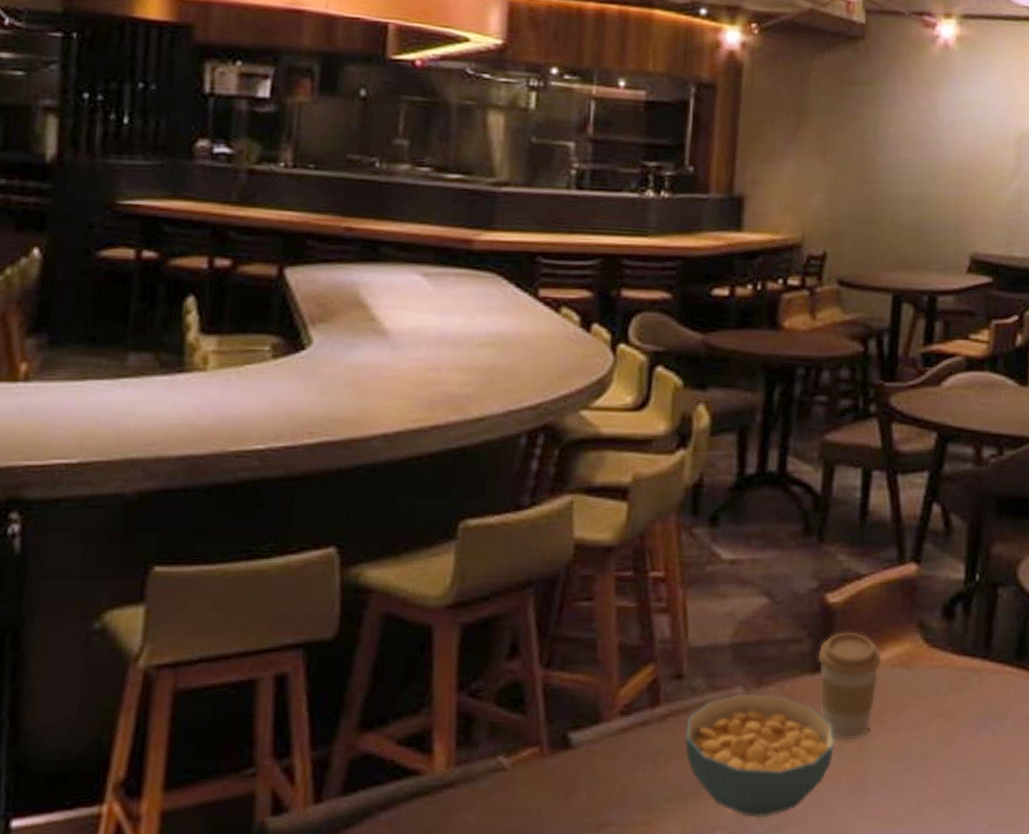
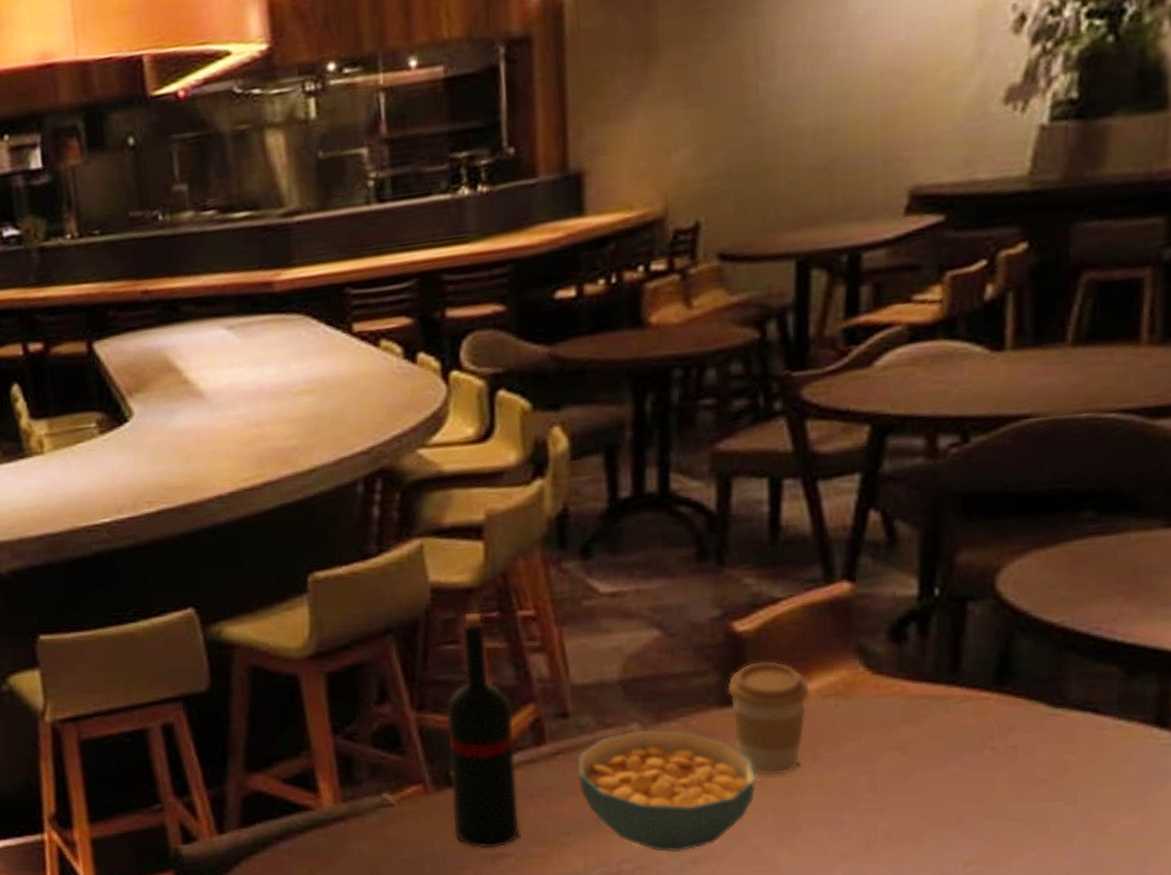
wine bottle: none [563,571,634,817] -> present [446,613,520,849]

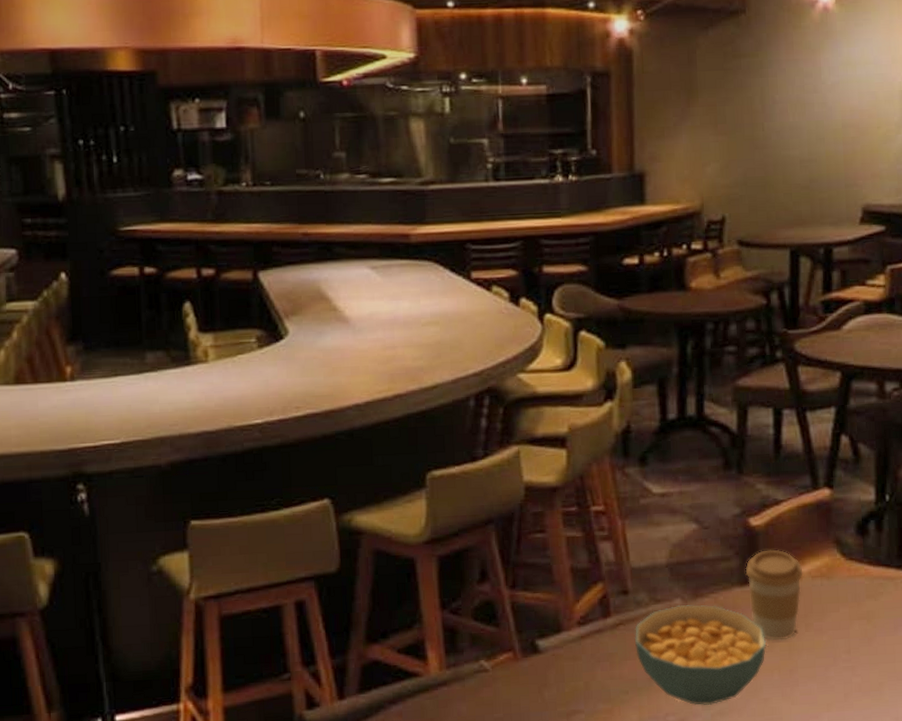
wine bottle: present [446,613,520,849] -> none [533,508,589,707]

